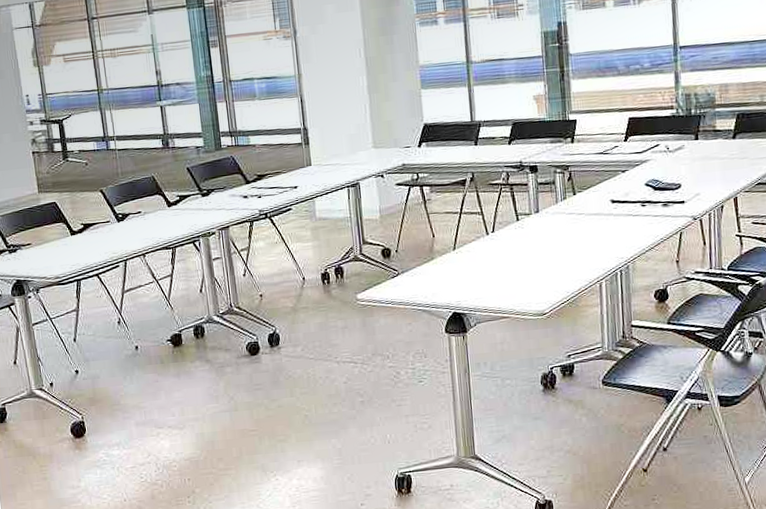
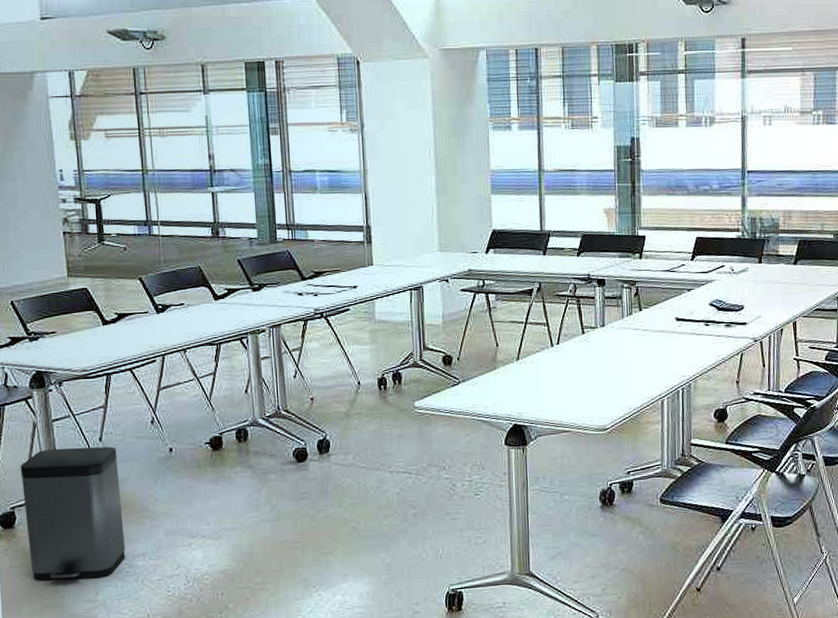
pedal bin: none [7,346,102,470] -> present [20,446,126,581]

